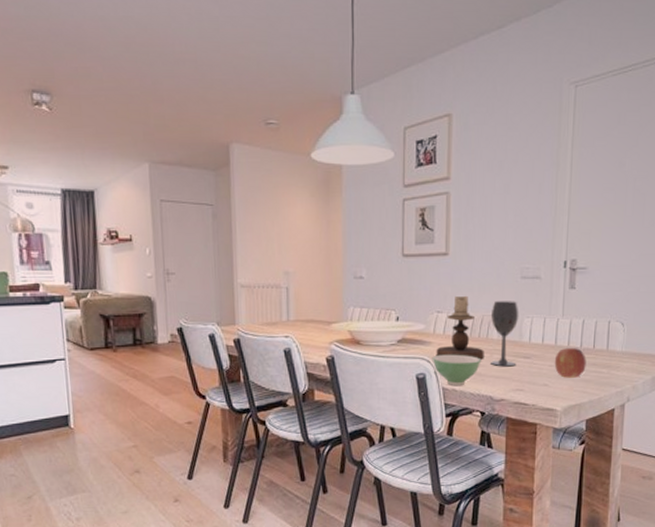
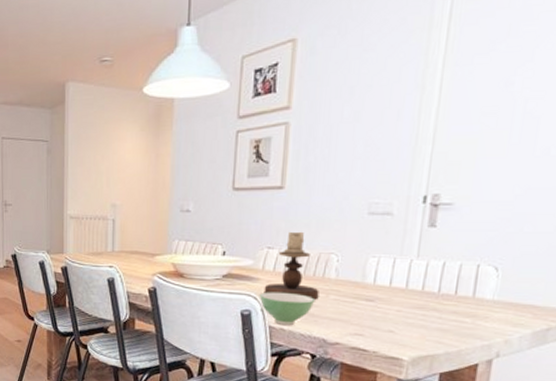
wine glass: present [491,301,519,367] -> none [326,238,364,309]
fruit: present [554,348,586,378] -> none [403,293,445,326]

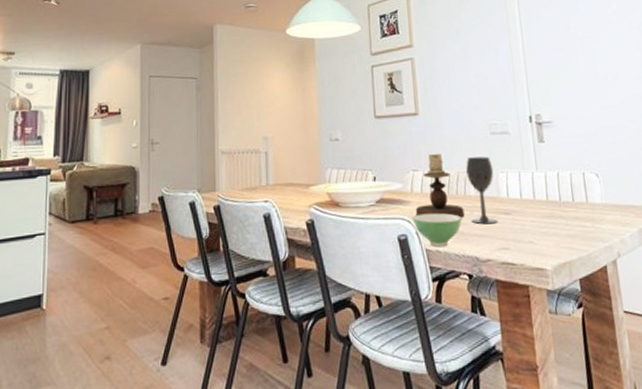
wine glass: none [326,238,364,309] -> present [466,156,497,225]

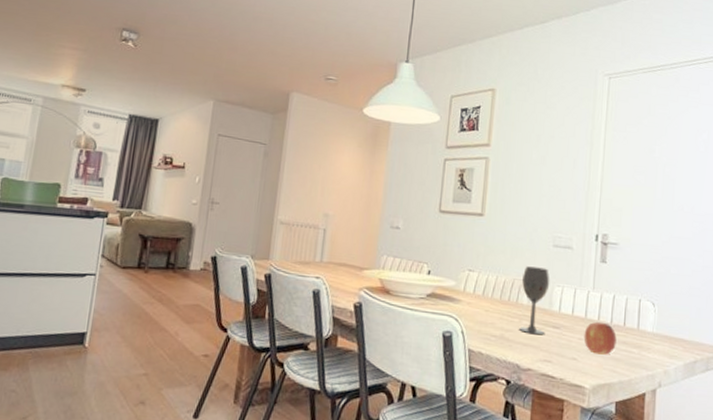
bowl: present [412,212,462,247] -> none [460,314,510,350]
candlestick: present [415,153,465,218] -> none [464,256,513,325]
fruit: none [535,202,569,234] -> present [583,322,617,355]

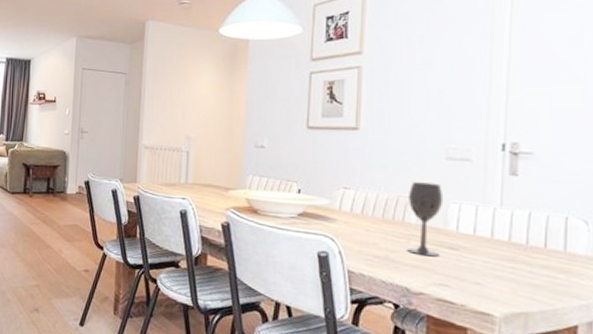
fruit: present [583,322,617,355] -> none [490,243,535,280]

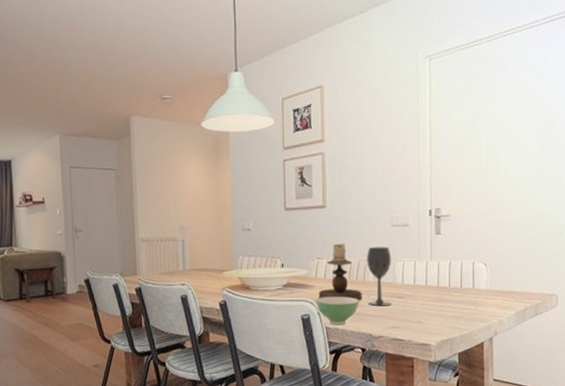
bowl: none [336,233,396,271] -> present [315,296,360,325]
candlestick: none [341,172,399,245] -> present [318,243,362,301]

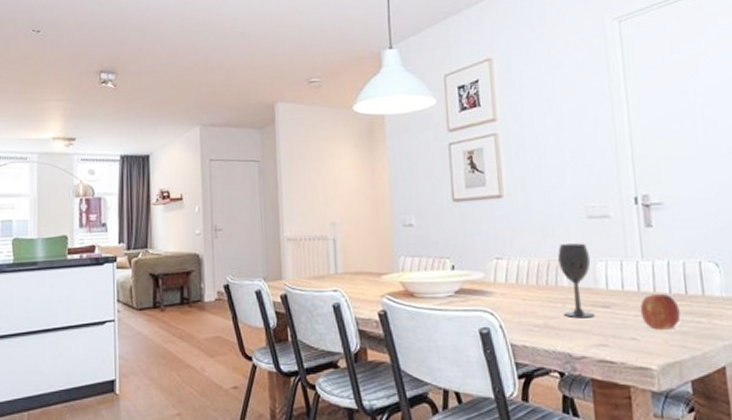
bowl: present [315,296,360,325] -> none [495,304,553,342]
candlestick: present [318,243,362,301] -> none [499,239,556,311]
fruit: none [426,287,455,315] -> present [640,294,681,330]

